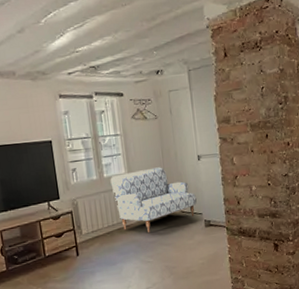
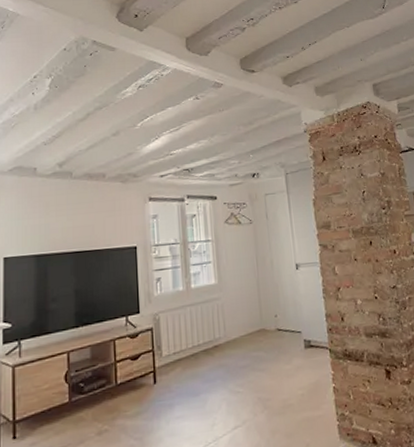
sofa: present [110,167,197,233] -> none [198,277,295,356]

